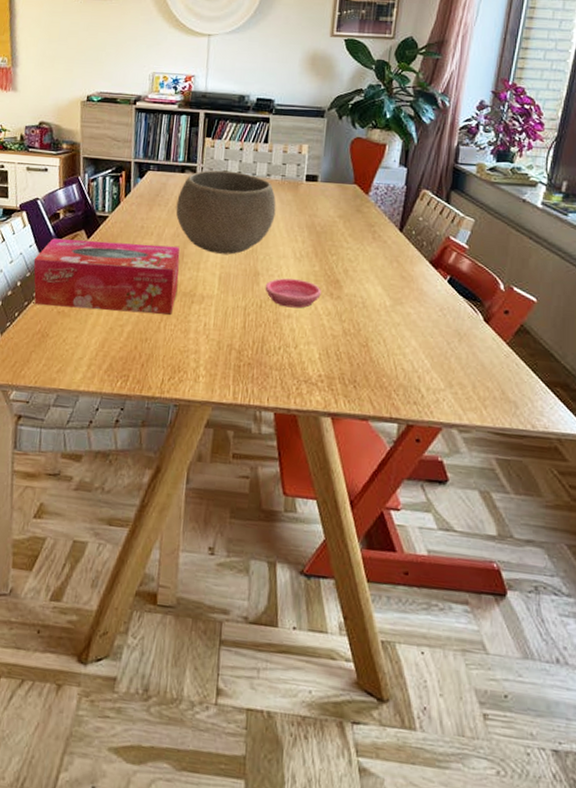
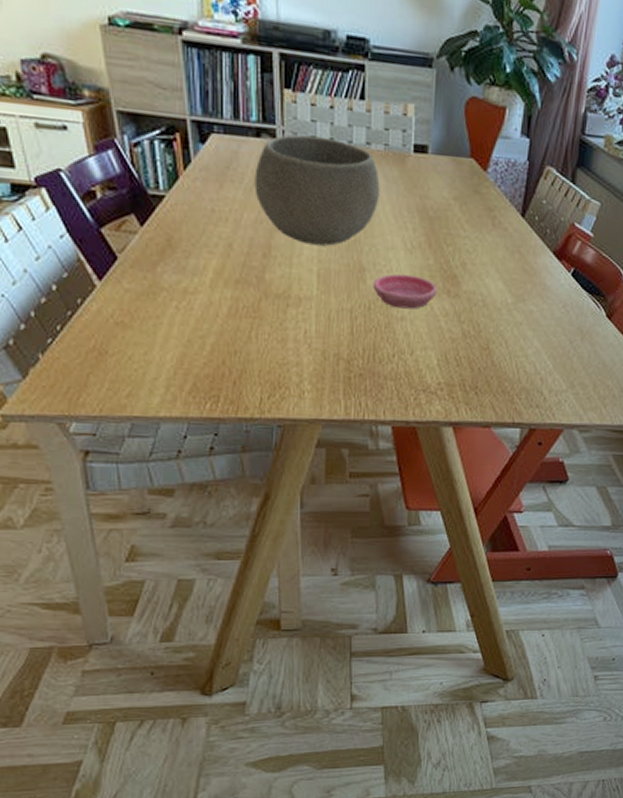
tissue box: present [33,238,180,315] -> none [69,225,268,322]

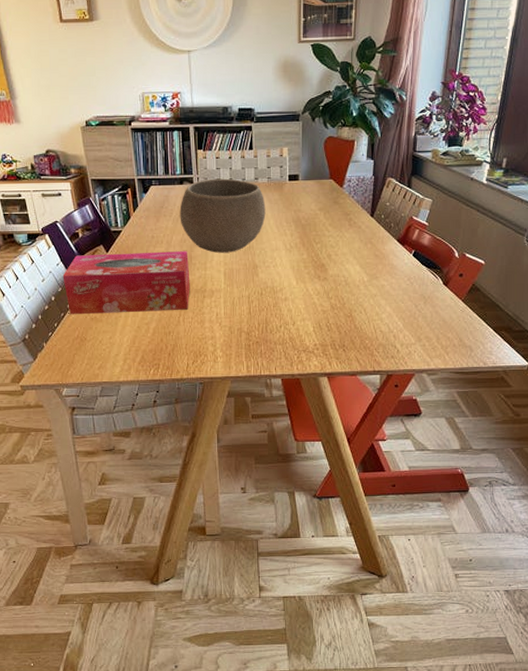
tissue box: none [69,225,268,322] -> present [62,251,190,315]
saucer: present [372,274,437,309] -> none [263,268,310,292]

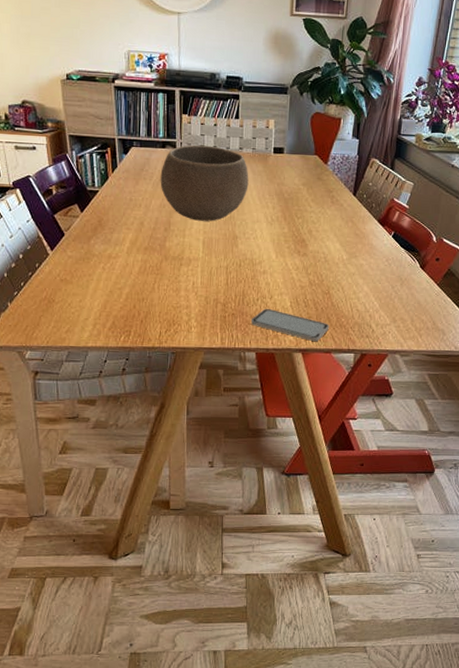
tissue box: present [62,251,190,315] -> none [32,213,168,277]
smartphone: none [276,334,353,364] -> present [251,308,329,341]

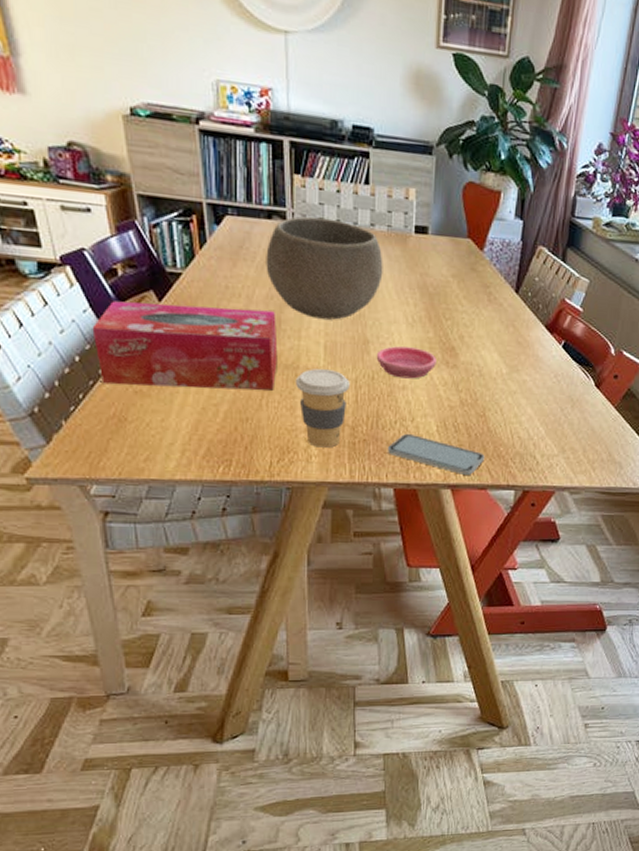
tissue box: none [32,213,168,277] -> present [92,301,278,391]
coffee cup: none [180,259,222,321] -> present [295,369,350,448]
saucer: none [243,240,290,265] -> present [376,346,437,379]

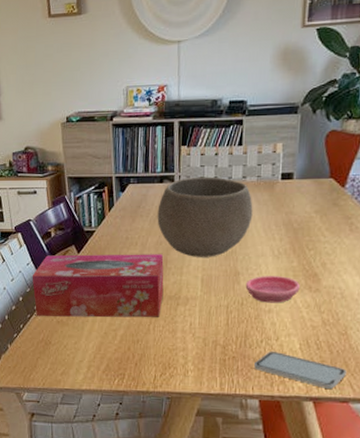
coffee cup: present [295,369,350,448] -> none [176,298,222,364]

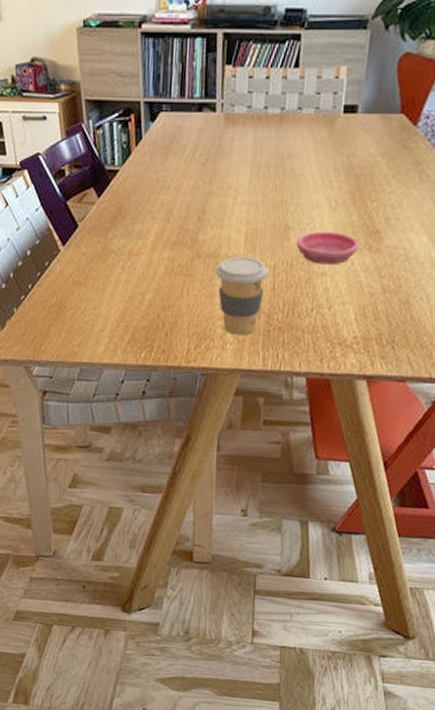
tissue box: present [32,254,164,318] -> none [42,199,201,279]
bowl: present [157,176,253,257] -> none [194,105,309,207]
coffee cup: none [176,298,222,364] -> present [215,257,268,335]
smartphone: present [254,351,347,389] -> none [302,321,406,366]

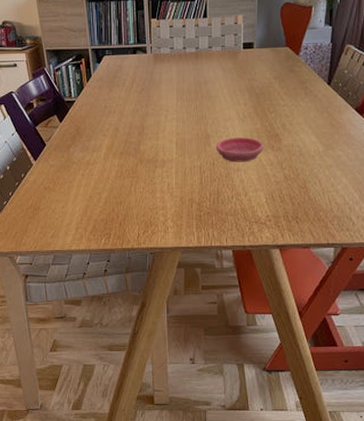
coffee cup: present [215,257,268,335] -> none [155,161,196,221]

